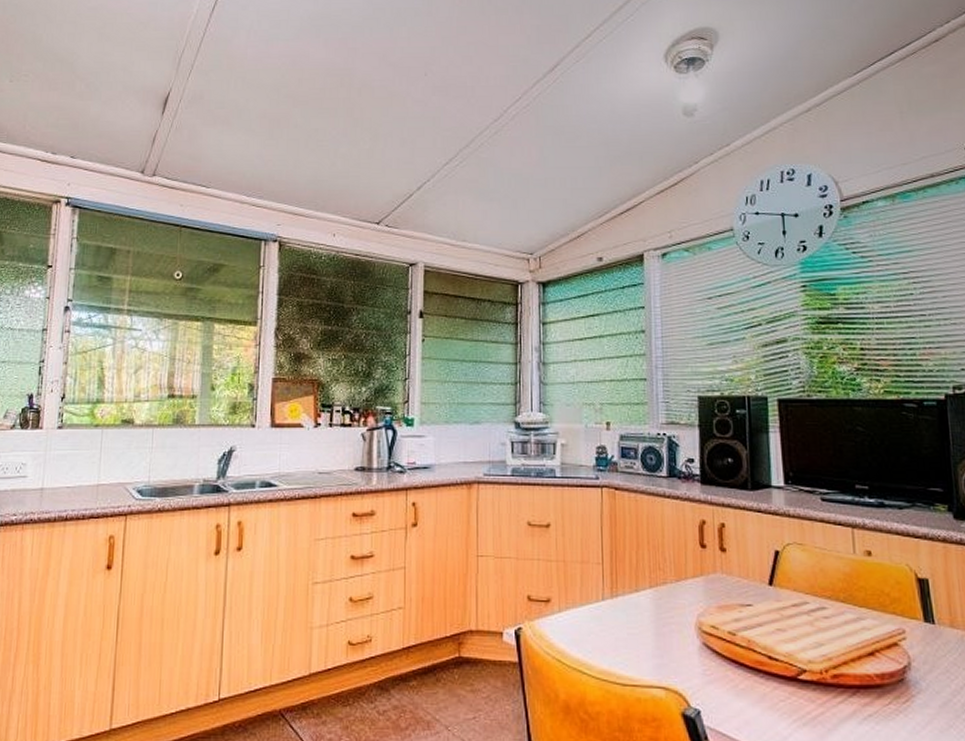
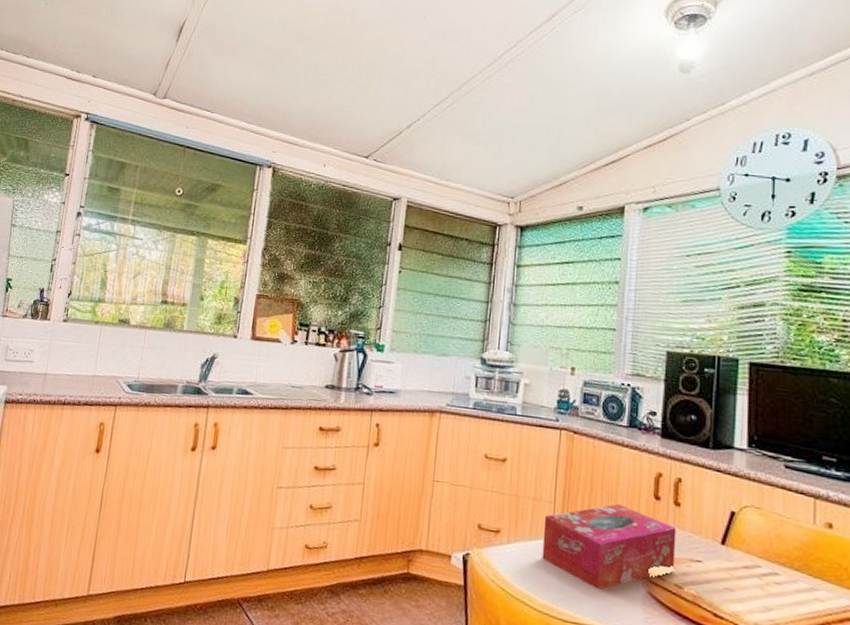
tissue box: none [594,557,727,647] -> present [542,504,677,590]

